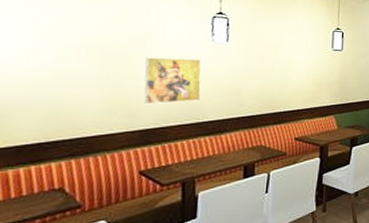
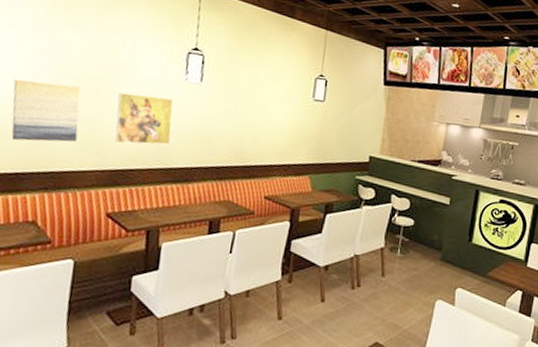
wall art: none [31,52,106,111] -> present [11,79,81,142]

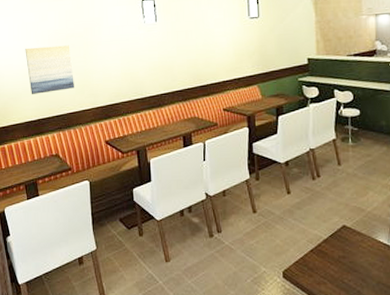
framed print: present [115,92,174,145] -> none [97,41,142,85]

